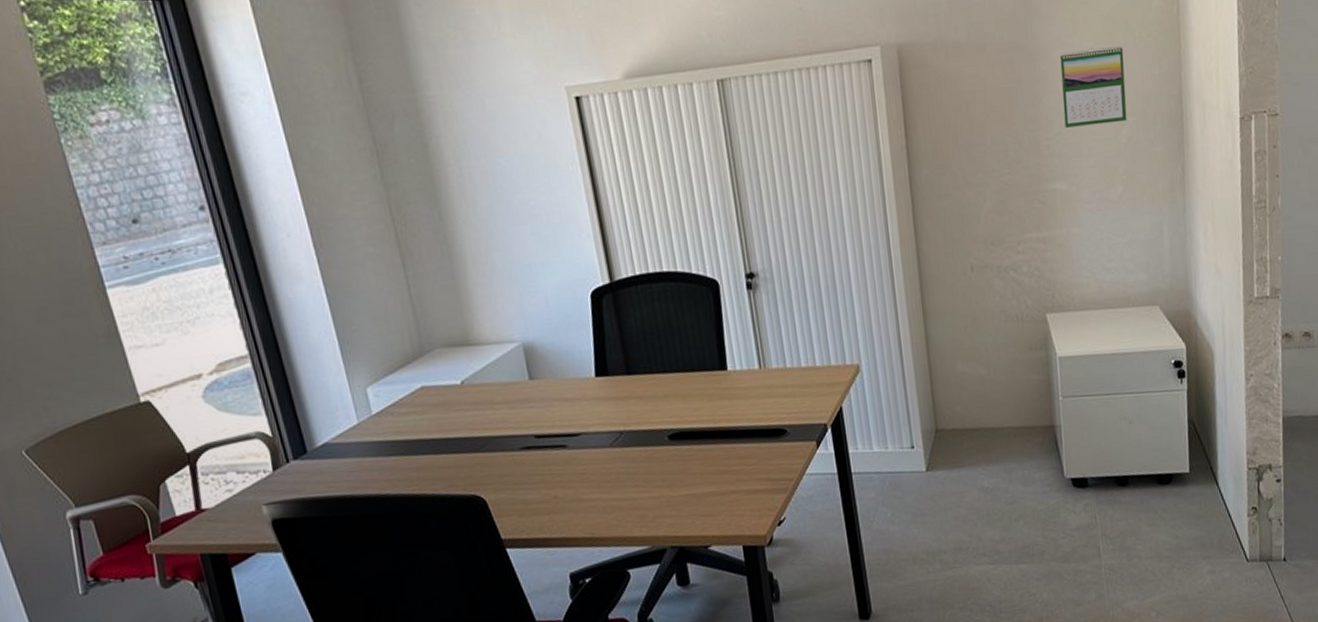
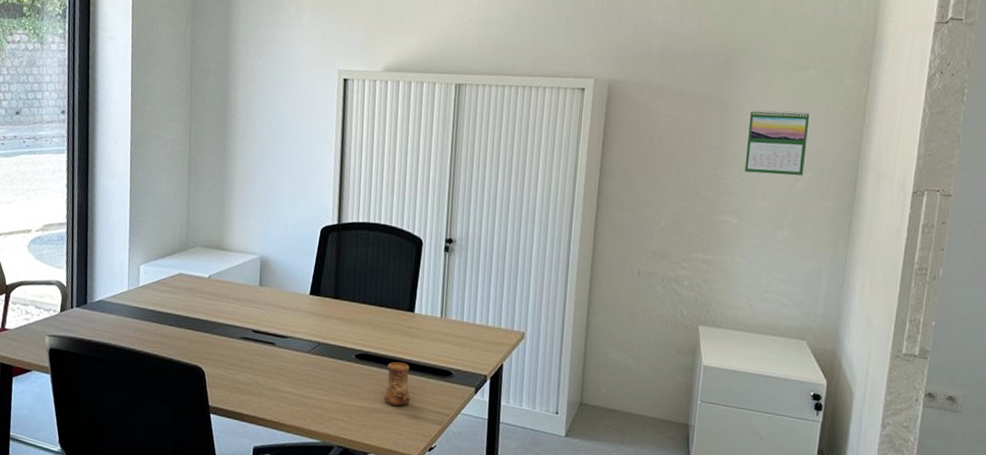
cup: none [709,431,745,484] -> present [383,362,411,406]

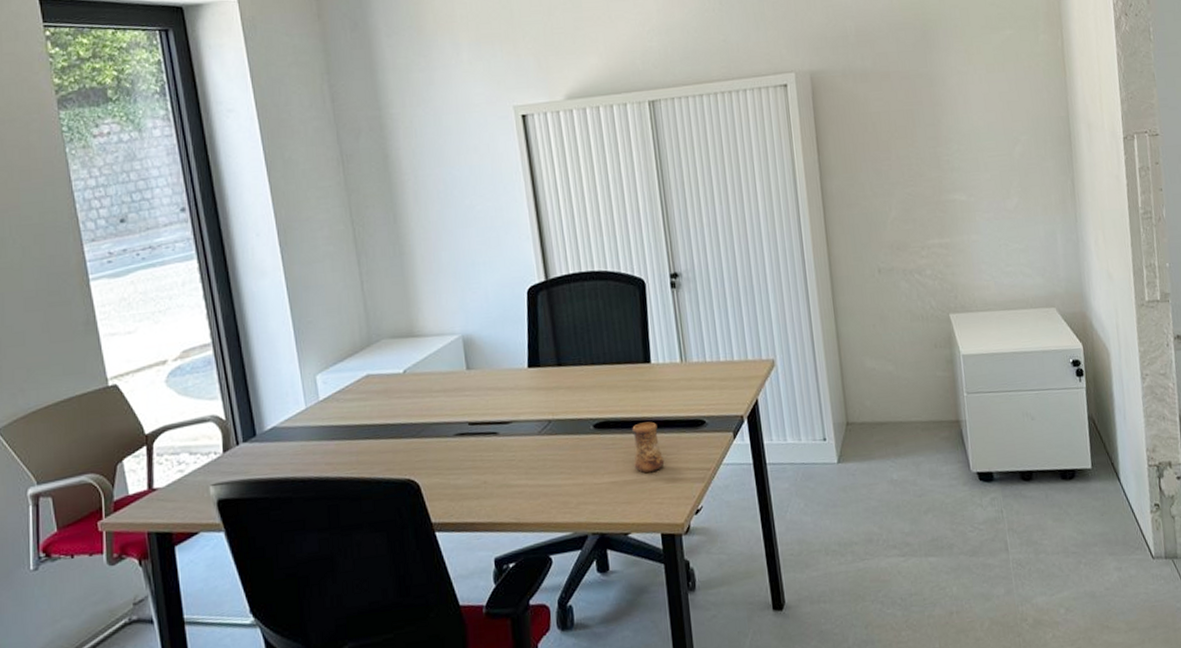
calendar: present [745,109,810,176] -> none [956,73,1020,145]

